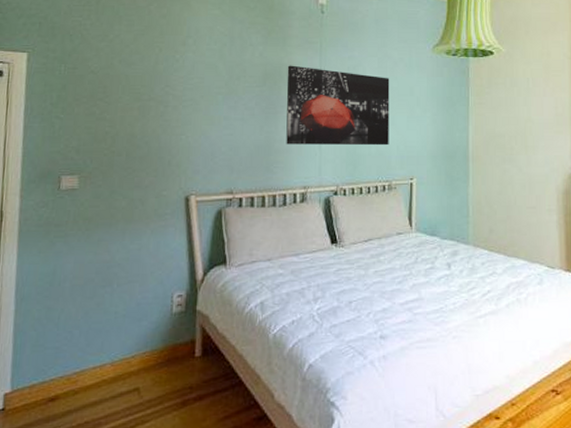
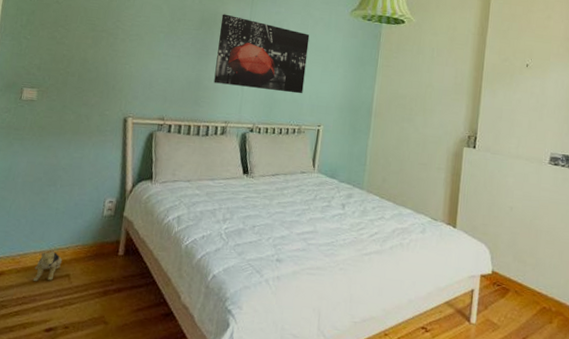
plush toy: none [94,358,129,401] -> present [33,247,63,281]

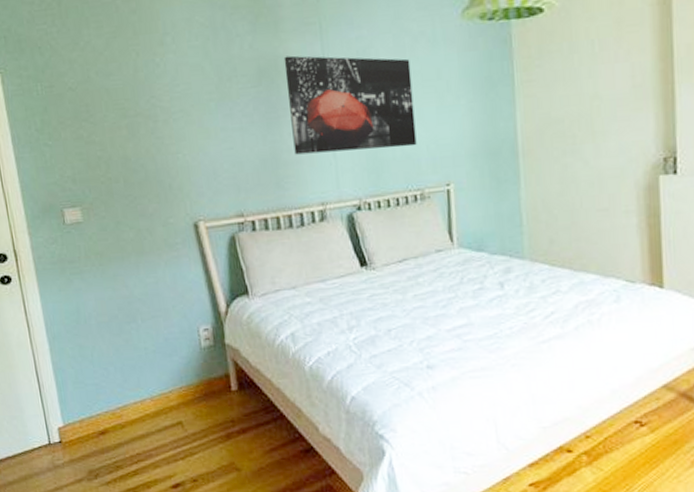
plush toy: present [33,247,63,281] -> none [140,393,170,434]

